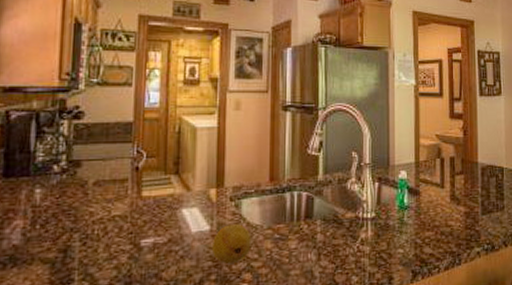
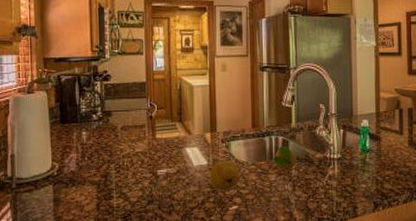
fruit: none [295,204,323,234] -> present [273,146,297,170]

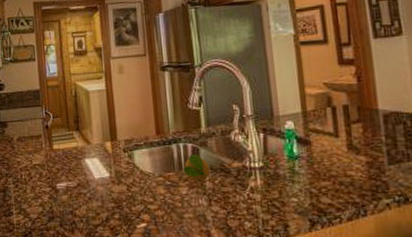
fruit: present [209,160,240,190] -> none [112,172,146,205]

